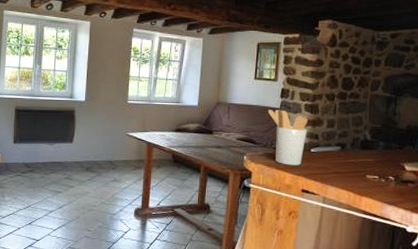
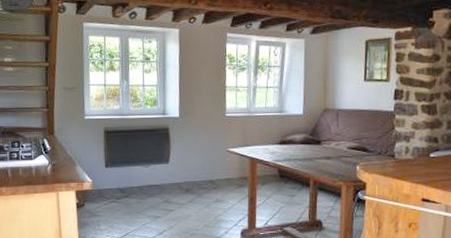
utensil holder: present [268,110,308,166] -> none [380,113,426,173]

